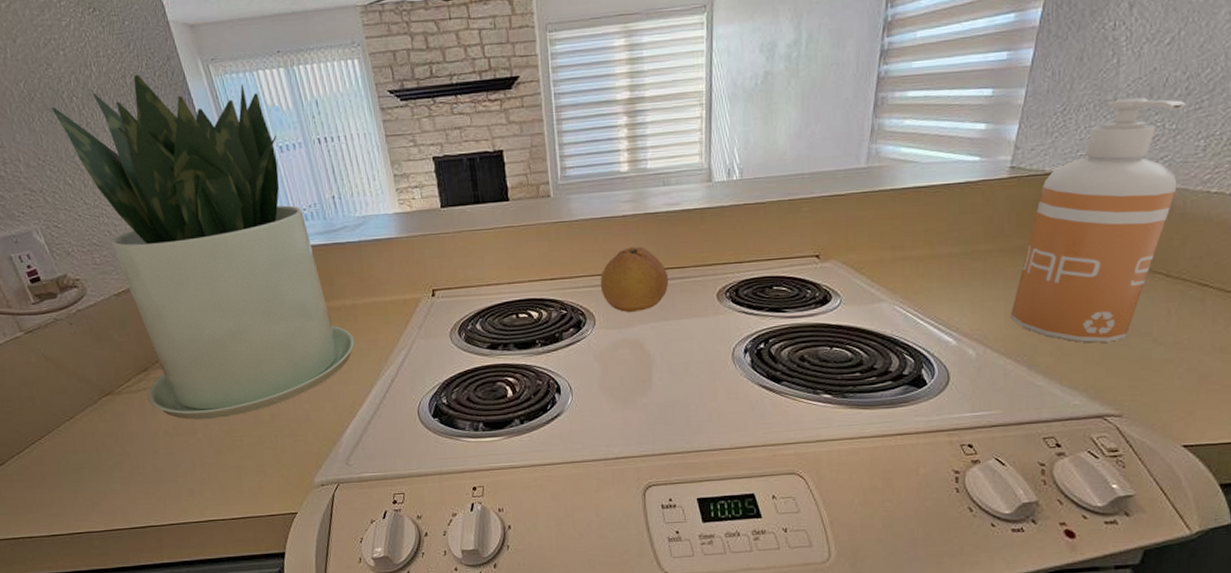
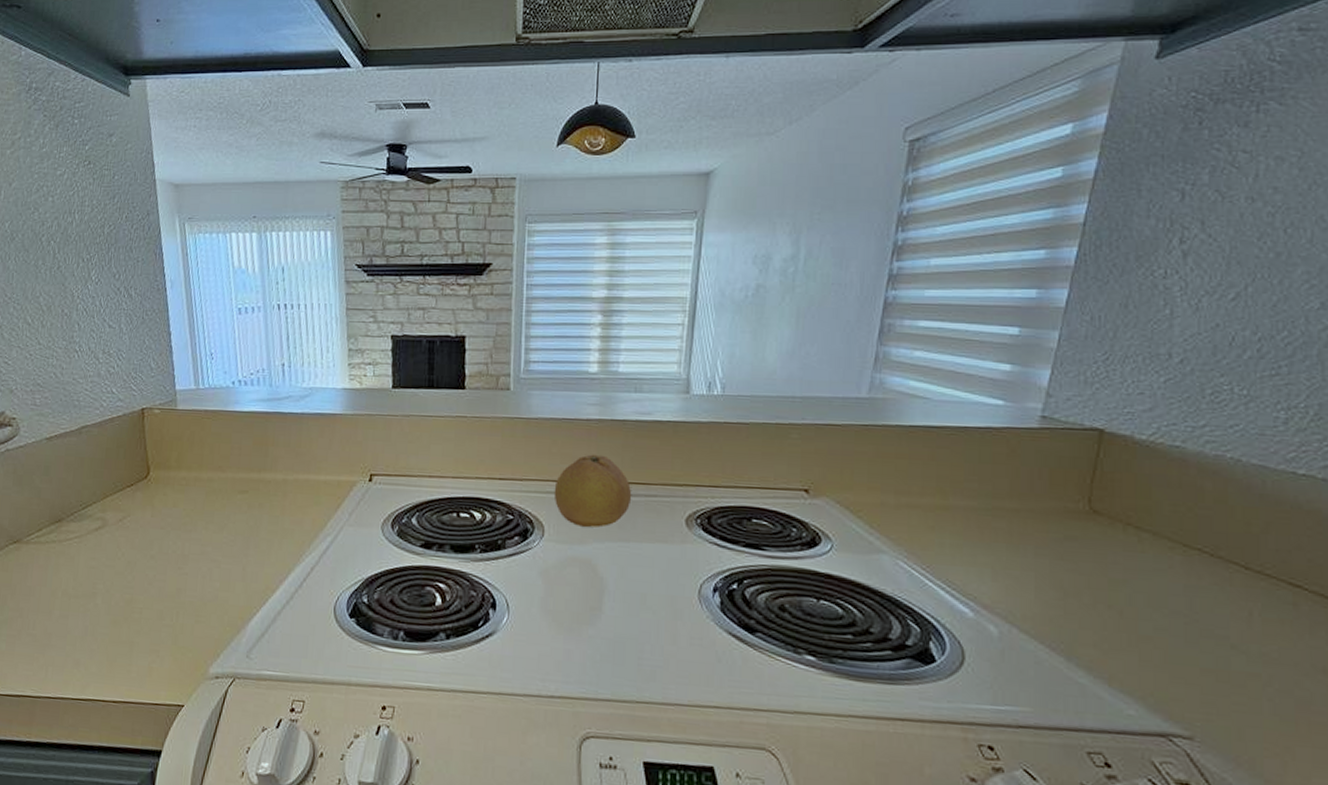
planter: present [51,74,355,420] -> none [28,226,280,585]
soap dispenser: present [1010,97,1186,343] -> none [1042,354,1259,641]

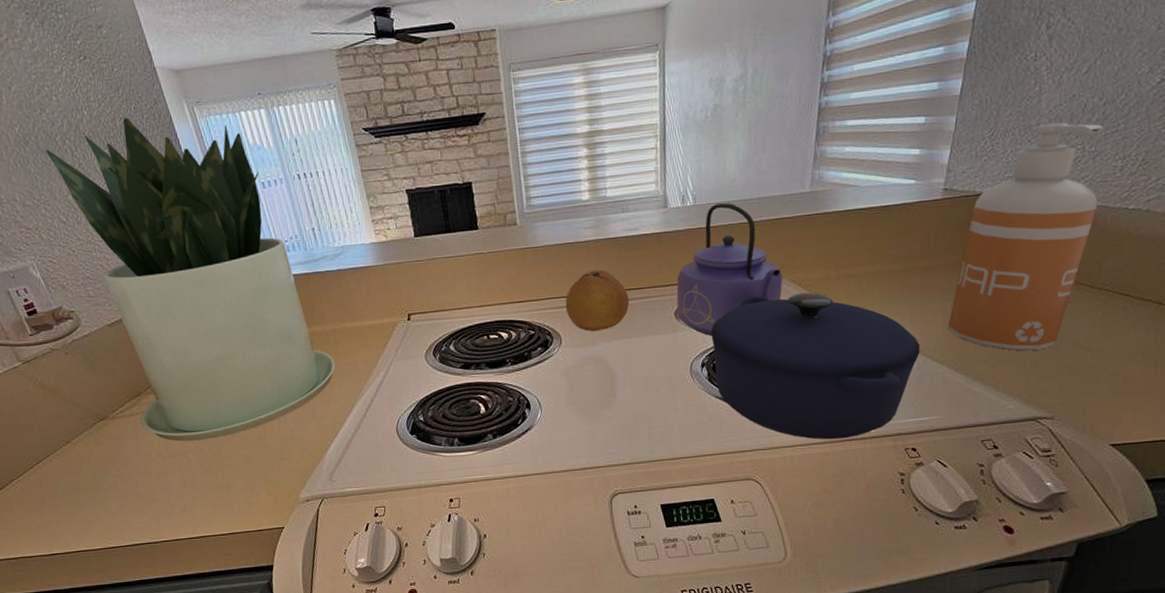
planter: none [28,226,280,585] -> present [45,118,336,442]
kettle: none [688,397,826,556] -> present [676,203,783,337]
cooking pot: none [729,514,1003,717] -> present [711,292,920,440]
soap dispenser: none [1042,354,1259,641] -> present [947,122,1103,351]

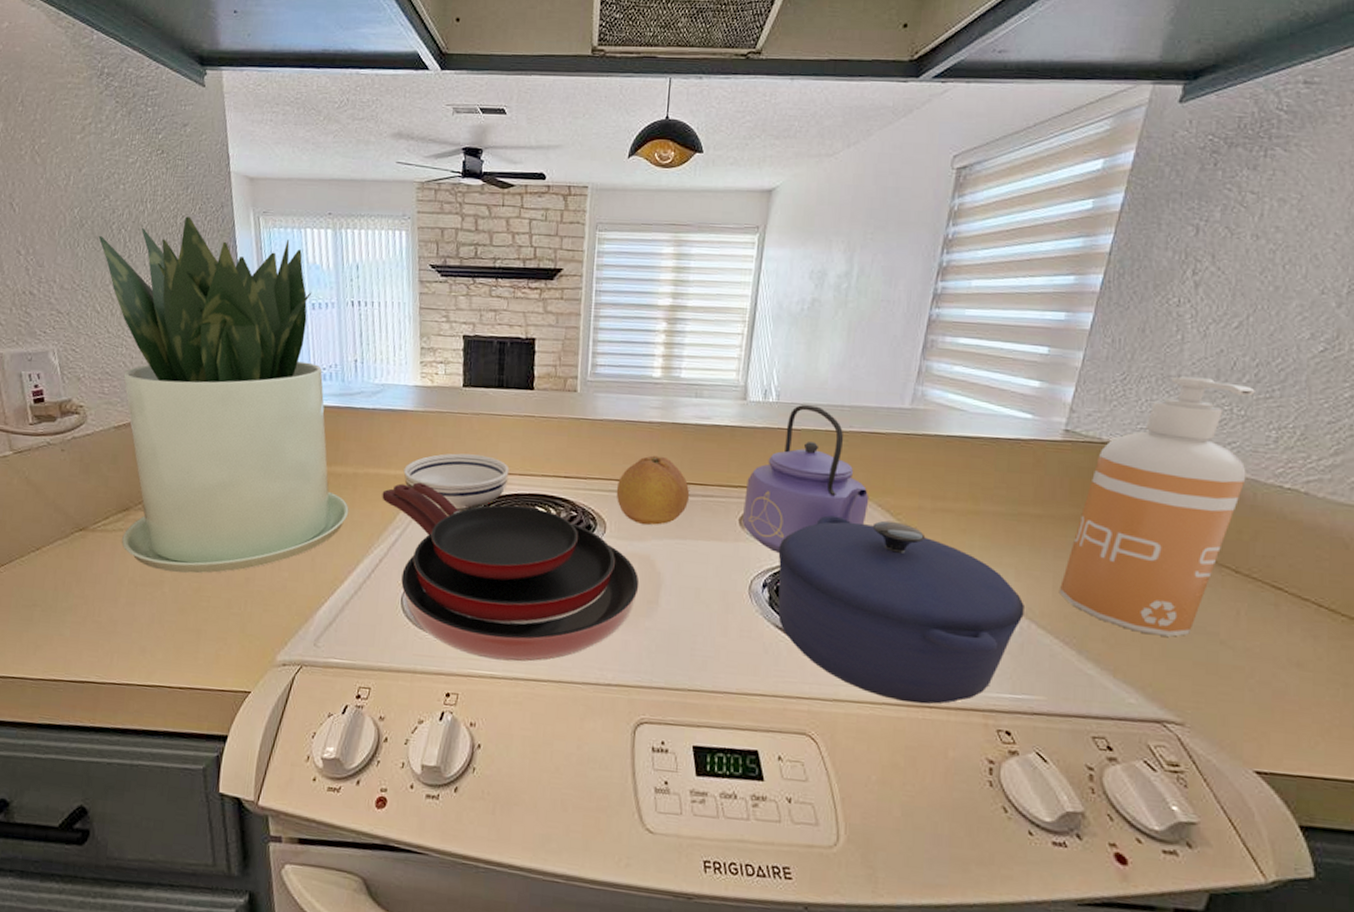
frying pan: none [361,328,598,466] -> present [382,482,640,662]
bowl: none [376,295,470,349] -> present [403,453,510,512]

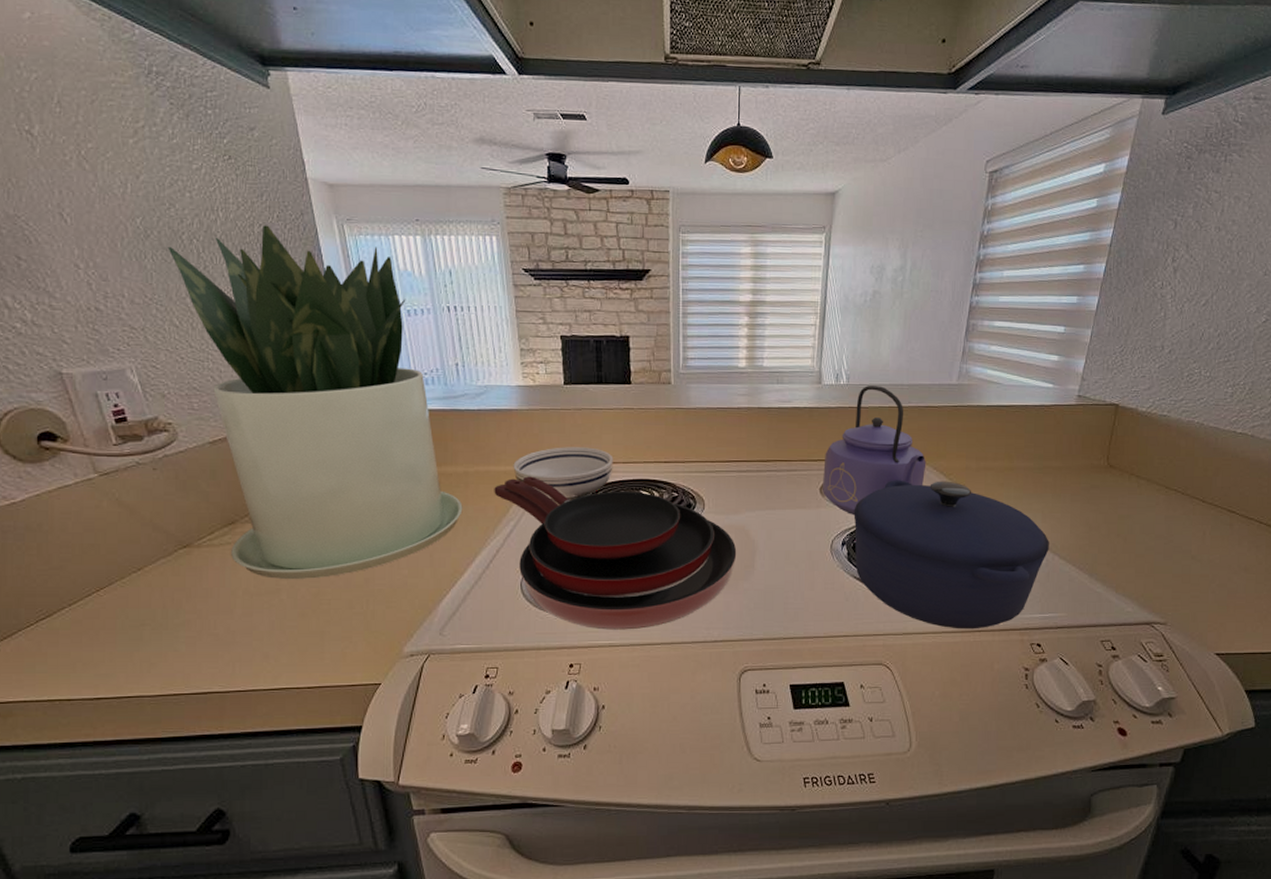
fruit: present [616,455,690,525] -> none [712,437,777,500]
soap dispenser: present [1058,376,1255,637] -> none [1075,347,1217,557]

